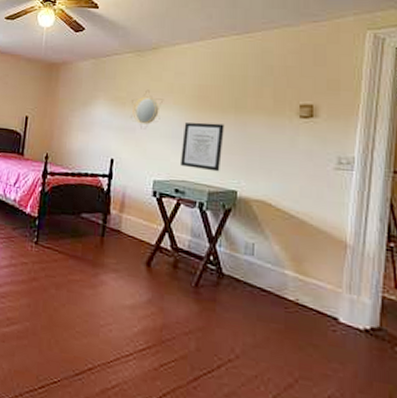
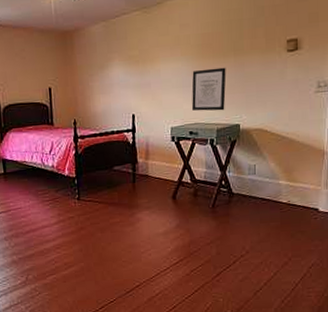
home mirror: present [131,90,164,130] -> none [144,45,173,84]

